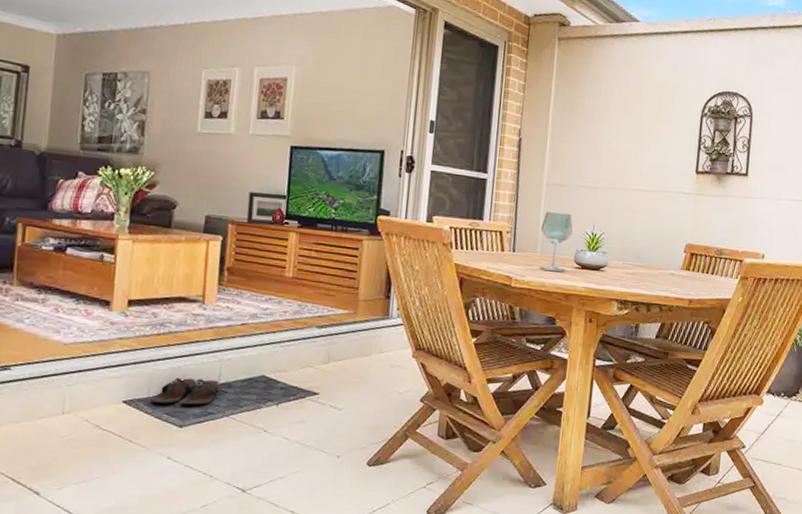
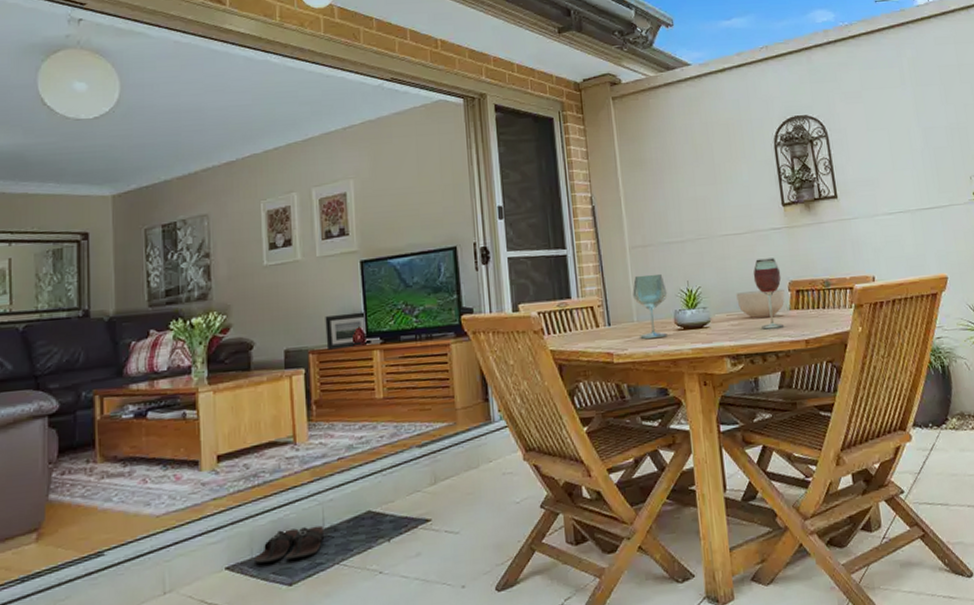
bowl: none [635,245,680,273] -> present [736,289,785,319]
wineglass: none [652,218,681,284] -> present [753,258,785,330]

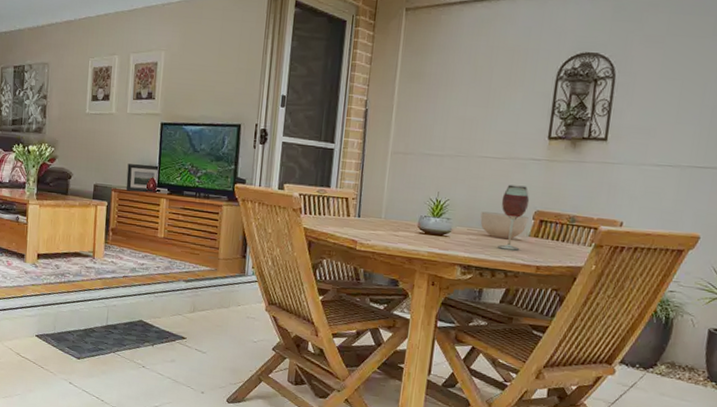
flip-flop: present [255,525,323,564] -> none [56,318,107,342]
wine glass: present [633,274,668,339] -> none [384,178,418,237]

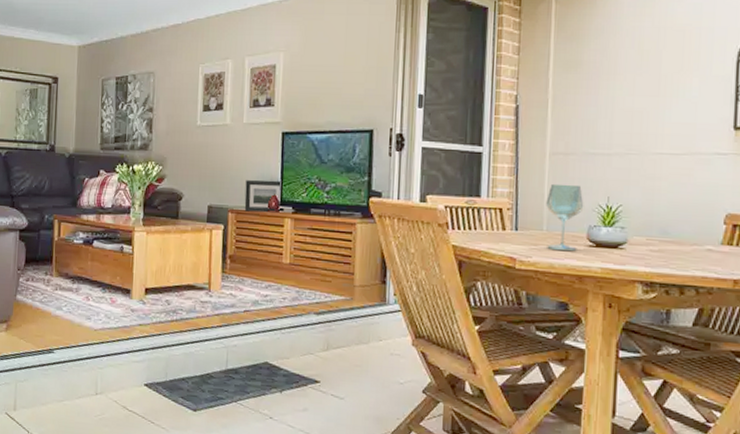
wine glass: none [384,178,418,237] -> present [546,183,584,251]
bowl: present [480,211,529,240] -> none [661,217,719,249]
wineglass: present [498,184,530,251] -> none [684,184,718,263]

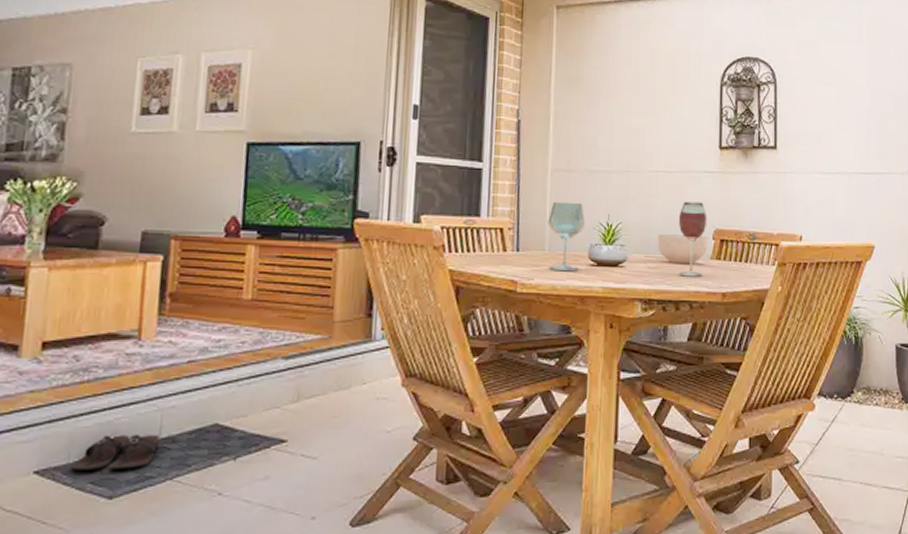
flip-flop: none [168,362,226,390] -> present [71,434,159,470]
picture frame: present [244,180,285,214] -> none [192,199,248,239]
bowl: none [661,217,719,249] -> present [657,234,708,265]
wineglass: none [684,184,718,263] -> present [678,201,708,277]

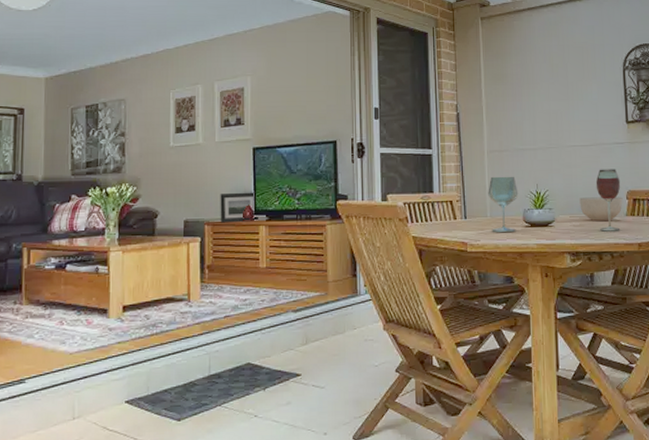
flip-flop: present [71,434,159,470] -> none [150,372,209,400]
picture frame: none [192,199,248,239] -> present [220,192,259,223]

